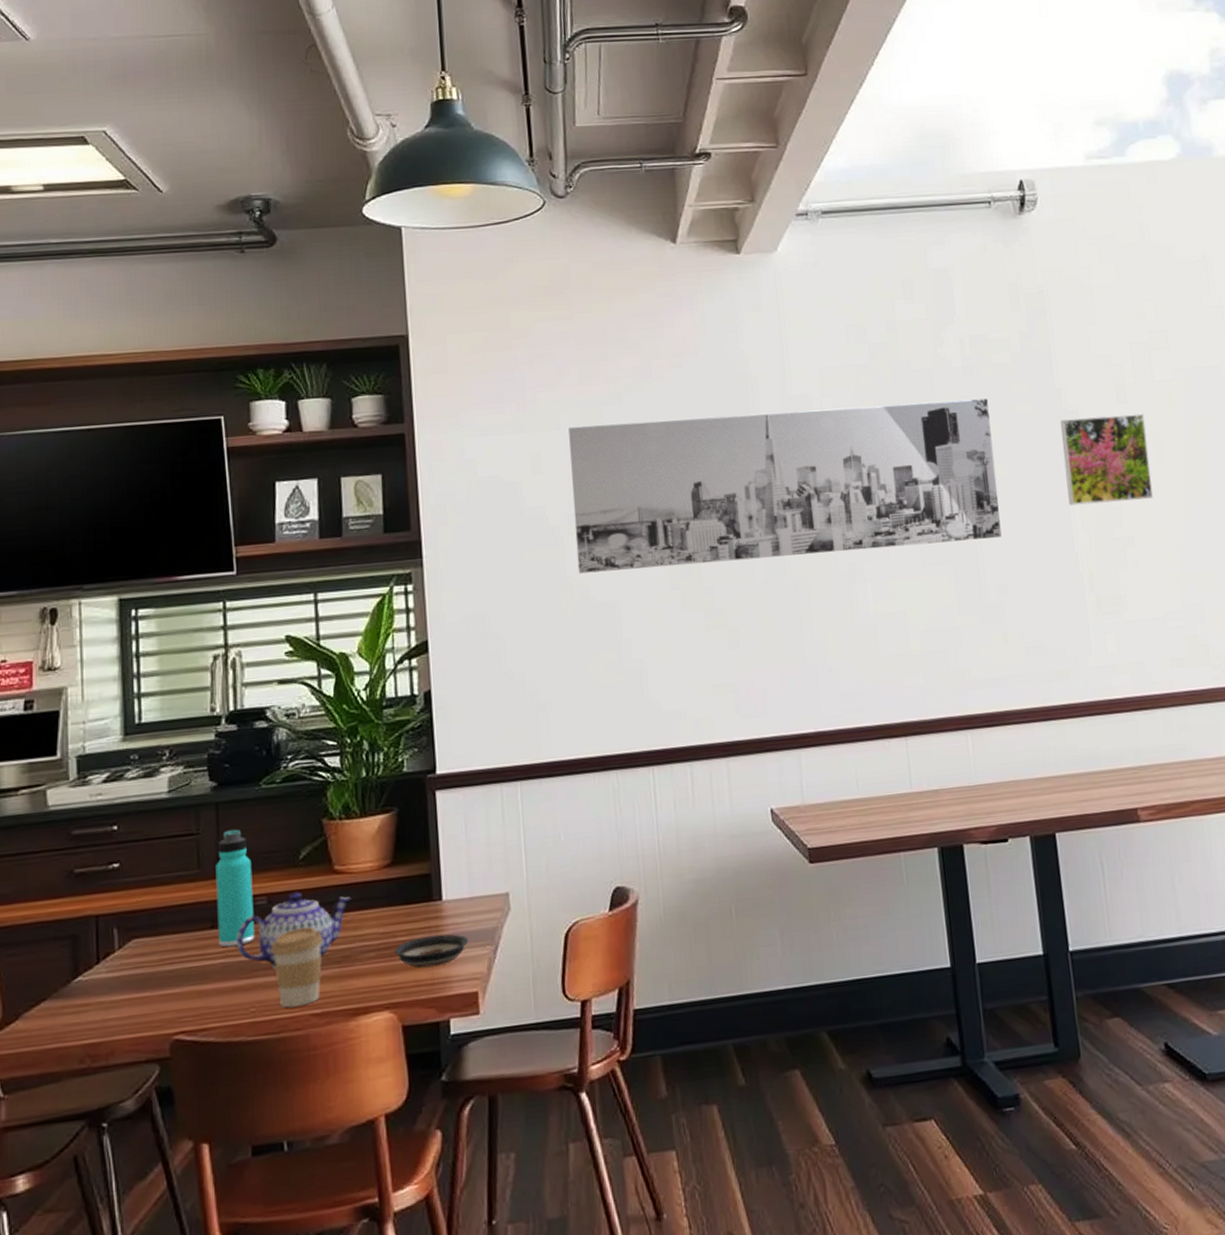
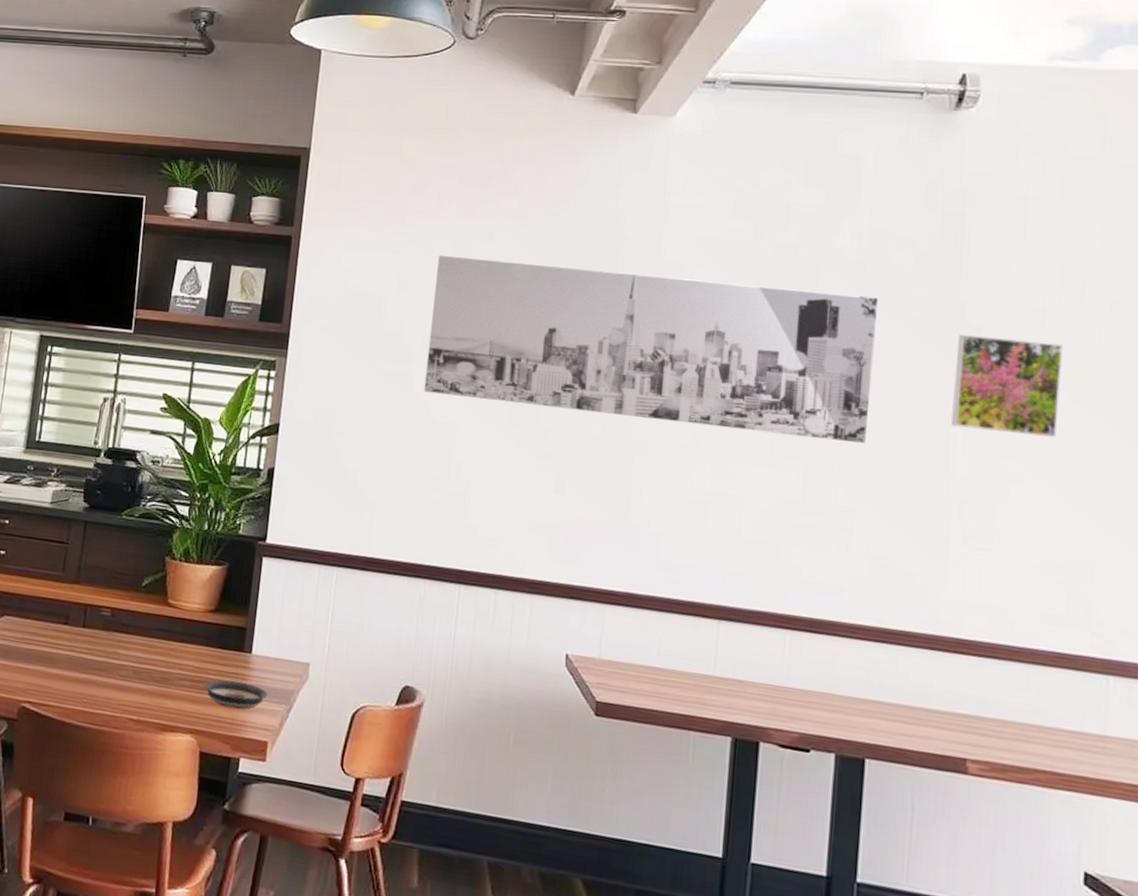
thermos bottle: present [215,829,255,948] -> none [68,546,104,645]
teapot: present [236,891,352,970] -> none [81,612,178,673]
coffee cup: present [270,926,322,1008] -> none [106,643,149,710]

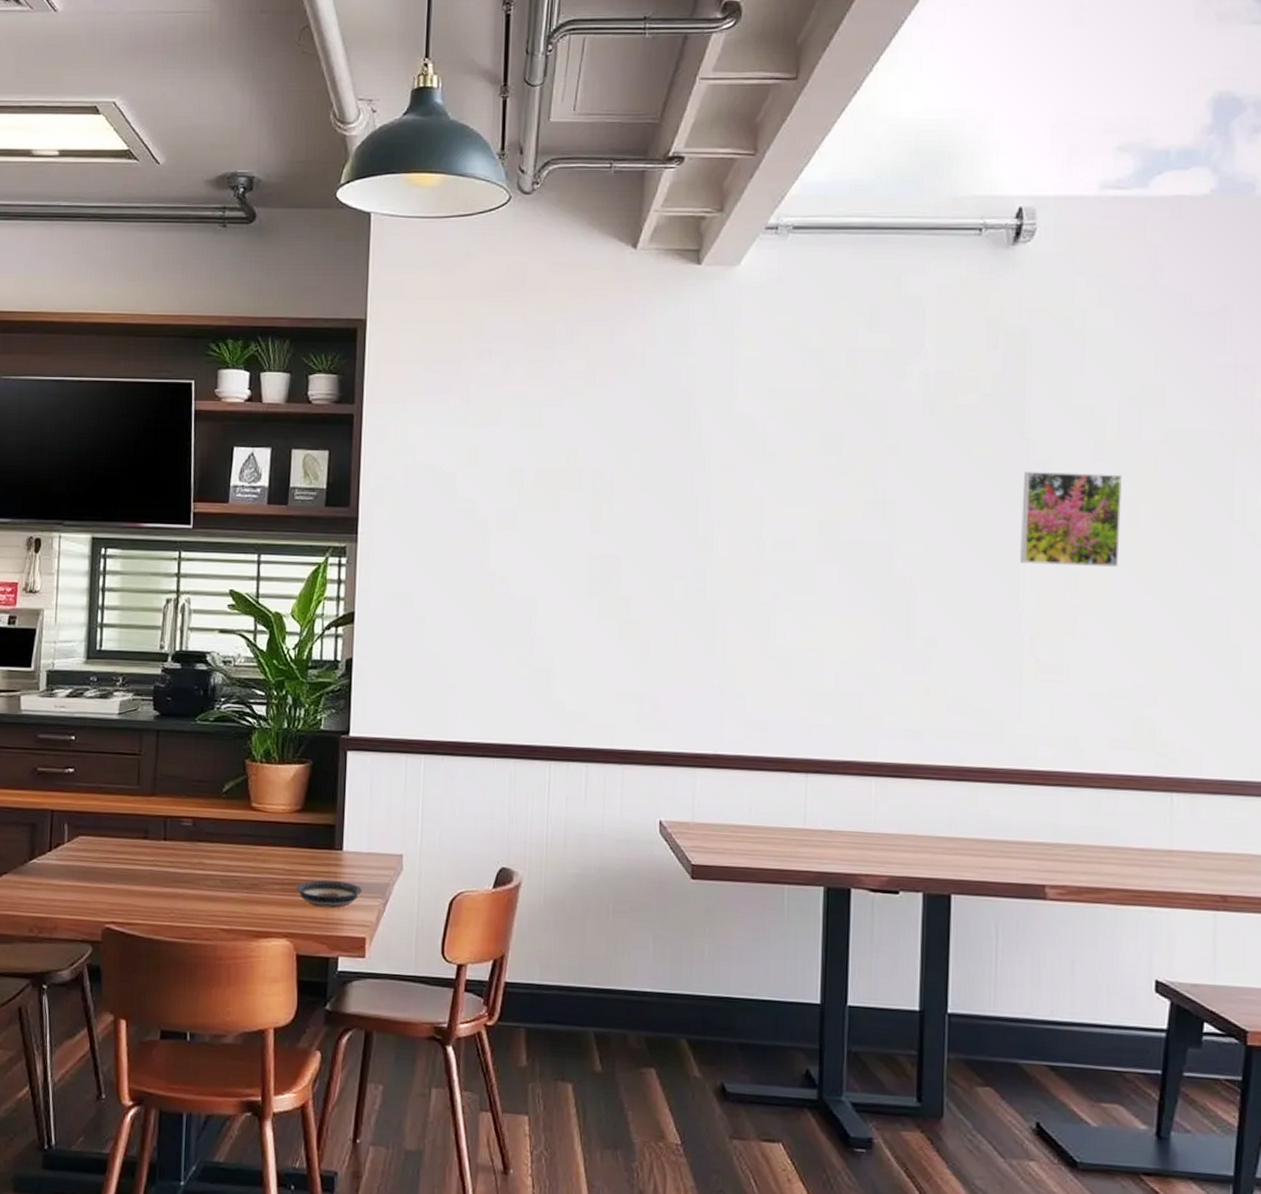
wall art: present [423,254,878,444] -> none [501,424,945,588]

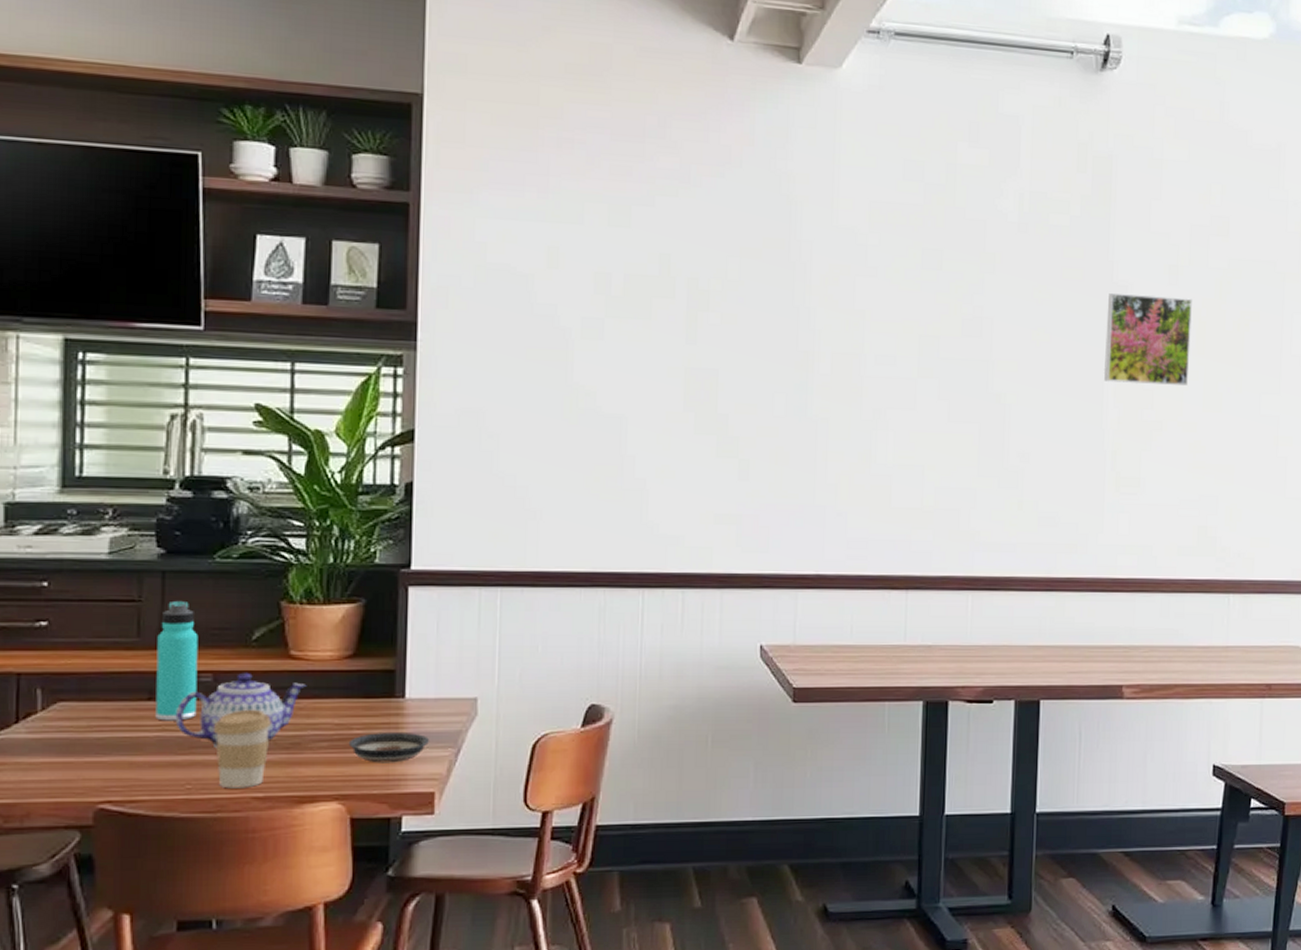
thermos bottle: none [149,755,182,858] -> present [155,600,198,721]
teapot: none [163,819,264,884] -> present [175,672,307,749]
coffee cup: none [191,851,236,920] -> present [212,709,271,789]

